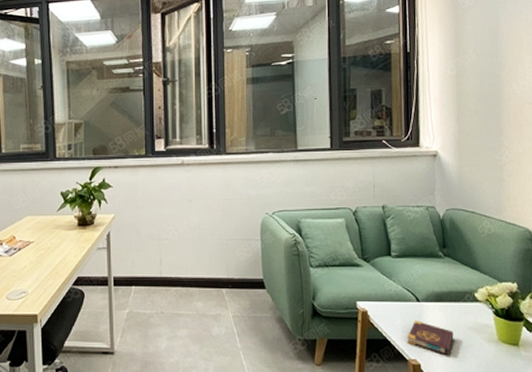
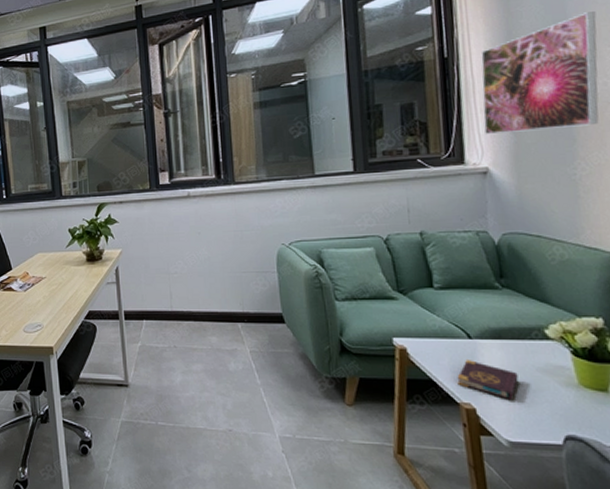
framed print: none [435,25,520,123] -> present [481,11,599,135]

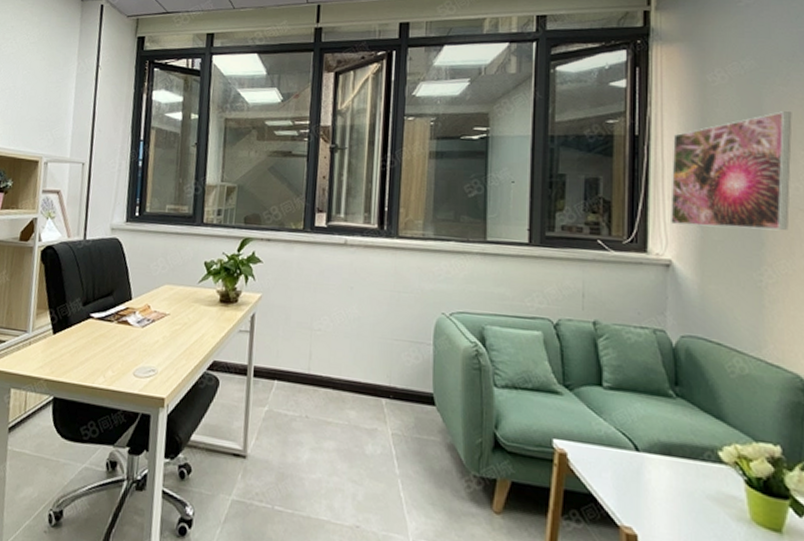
book: present [457,359,519,401] -> none [619,474,686,530]

